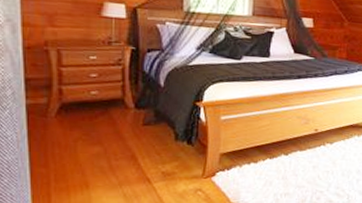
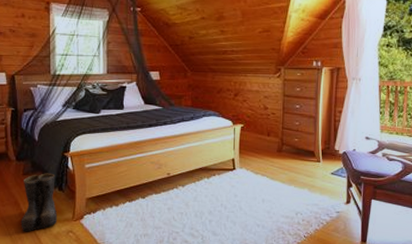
boots: none [138,124,184,190] -> present [21,173,57,232]

